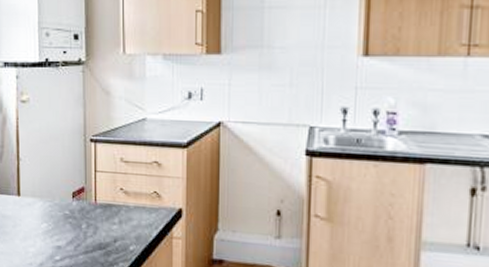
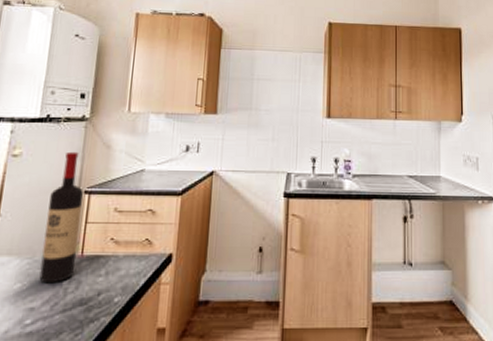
wine bottle: none [60,98,91,227] -> present [39,151,84,284]

